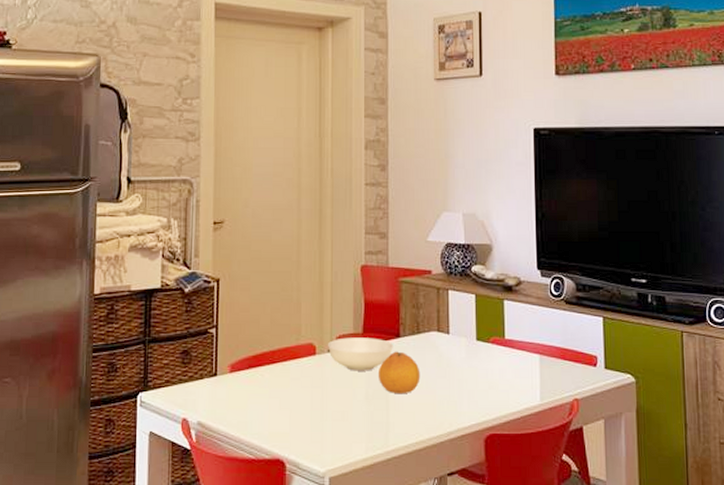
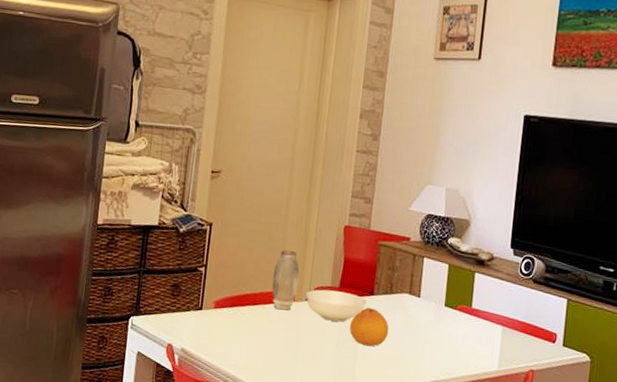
vase: none [291,299,318,365] -> present [272,250,300,311]

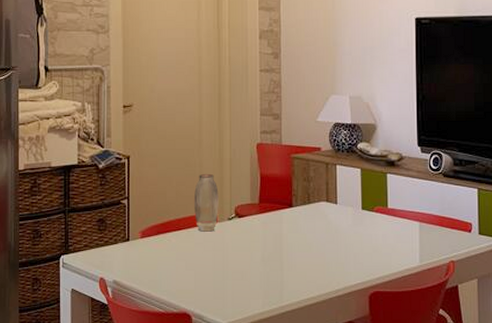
bowl: present [305,289,367,322] -> none [227,207,286,237]
fruit: present [349,307,389,347] -> none [272,219,311,257]

